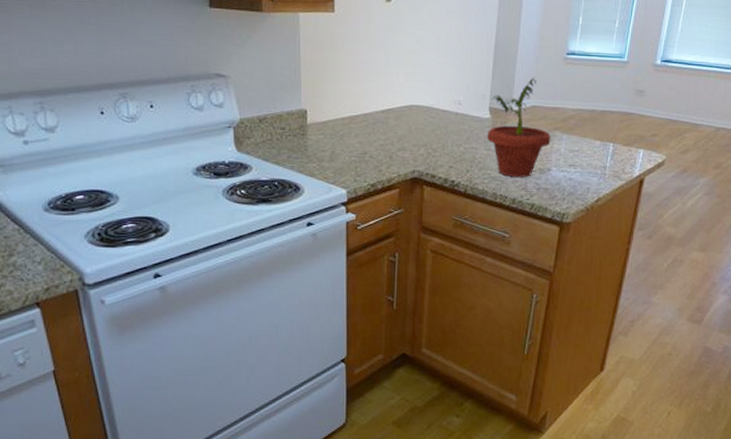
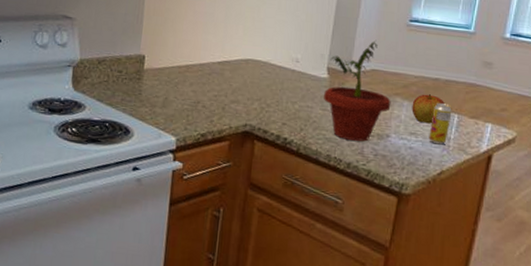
apple: none [570,125,601,155] -> present [411,93,445,124]
beverage can: none [586,134,608,174] -> present [429,103,452,145]

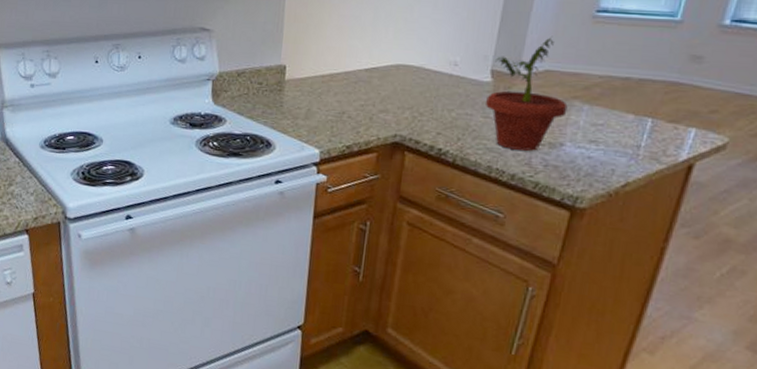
apple: present [411,93,445,124] -> none [593,95,636,130]
beverage can: present [429,103,452,145] -> none [612,106,646,154]

